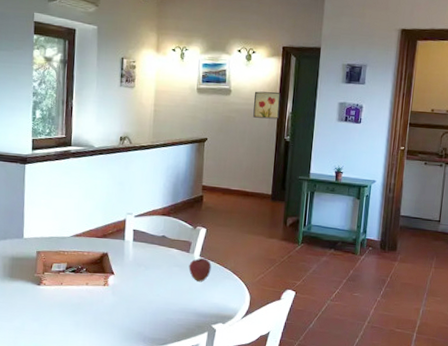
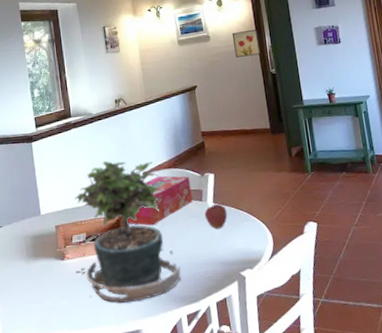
potted plant: none [50,196,155,336] -> present [75,161,181,303]
tissue box: none [103,221,182,268] -> present [118,175,193,226]

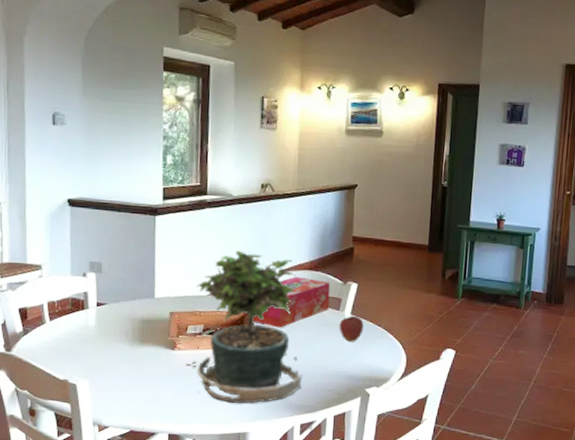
wall art: present [232,29,261,58] -> none [407,132,437,163]

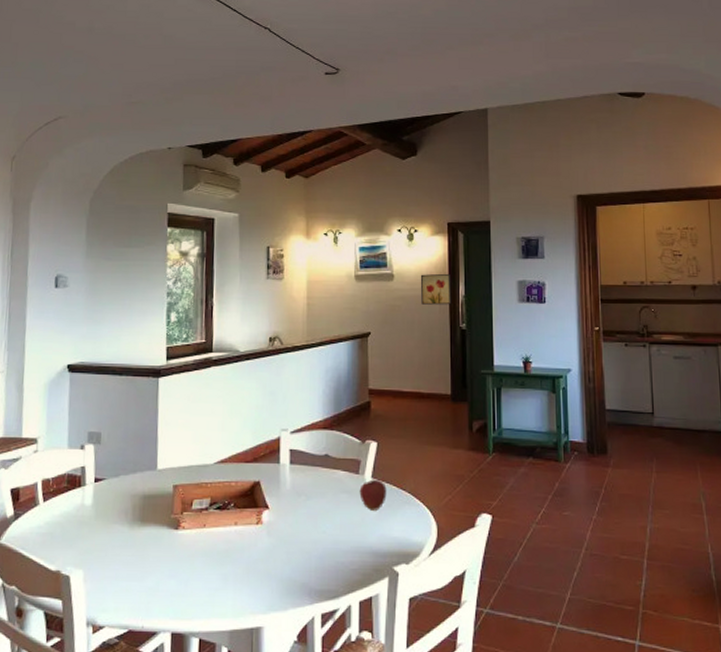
potted plant: present [186,250,302,404] -> none [191,411,321,592]
tissue box: present [244,276,331,328] -> none [254,437,348,498]
wall art: none [407,132,437,163] -> present [420,273,452,305]

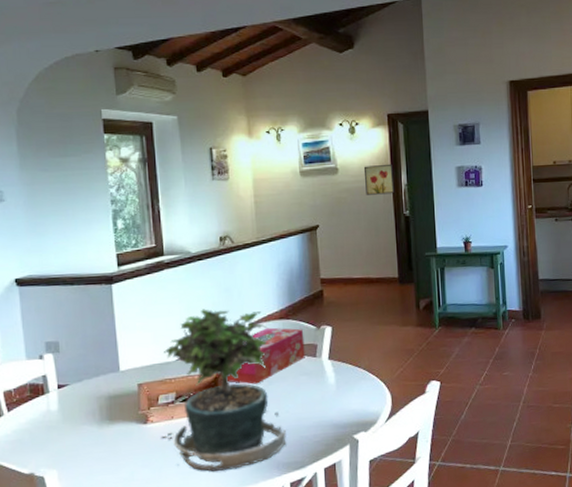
potted plant: none [191,411,321,592] -> present [161,309,287,472]
tissue box: none [254,437,348,498] -> present [217,327,305,385]
fruit: present [359,479,387,510] -> none [318,360,344,388]

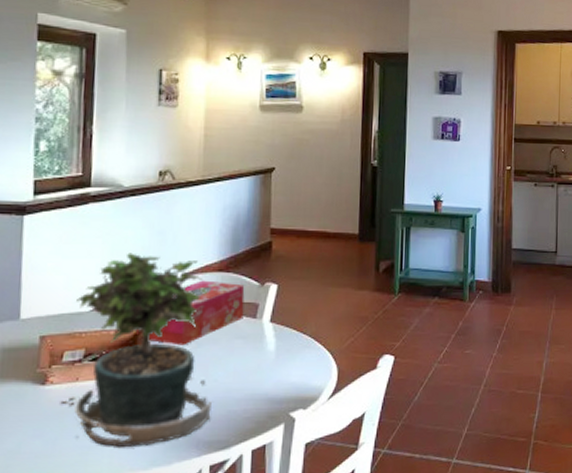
wall art: present [363,163,395,195] -> none [331,106,364,140]

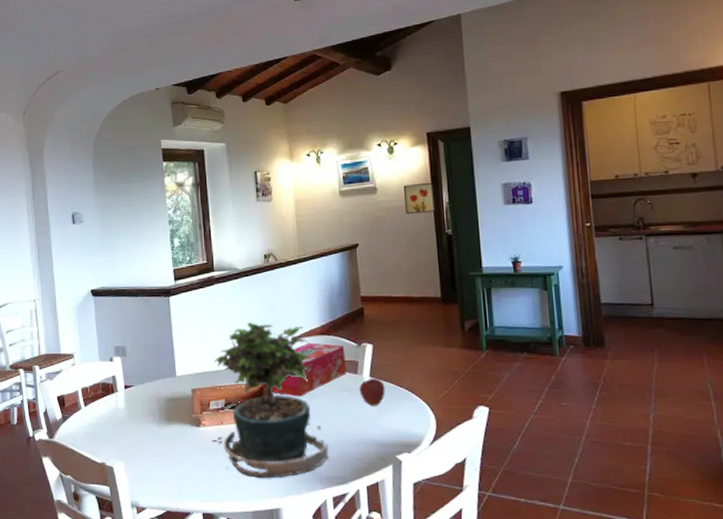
fruit: none [256,323,286,356] -> present [359,378,385,406]
wall art: none [331,106,364,140] -> present [403,182,436,214]

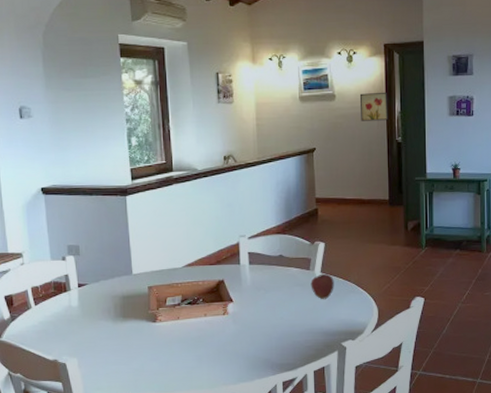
potted plant: present [212,322,329,479] -> none [168,221,280,368]
tissue box: present [262,342,347,397] -> none [219,241,300,292]

